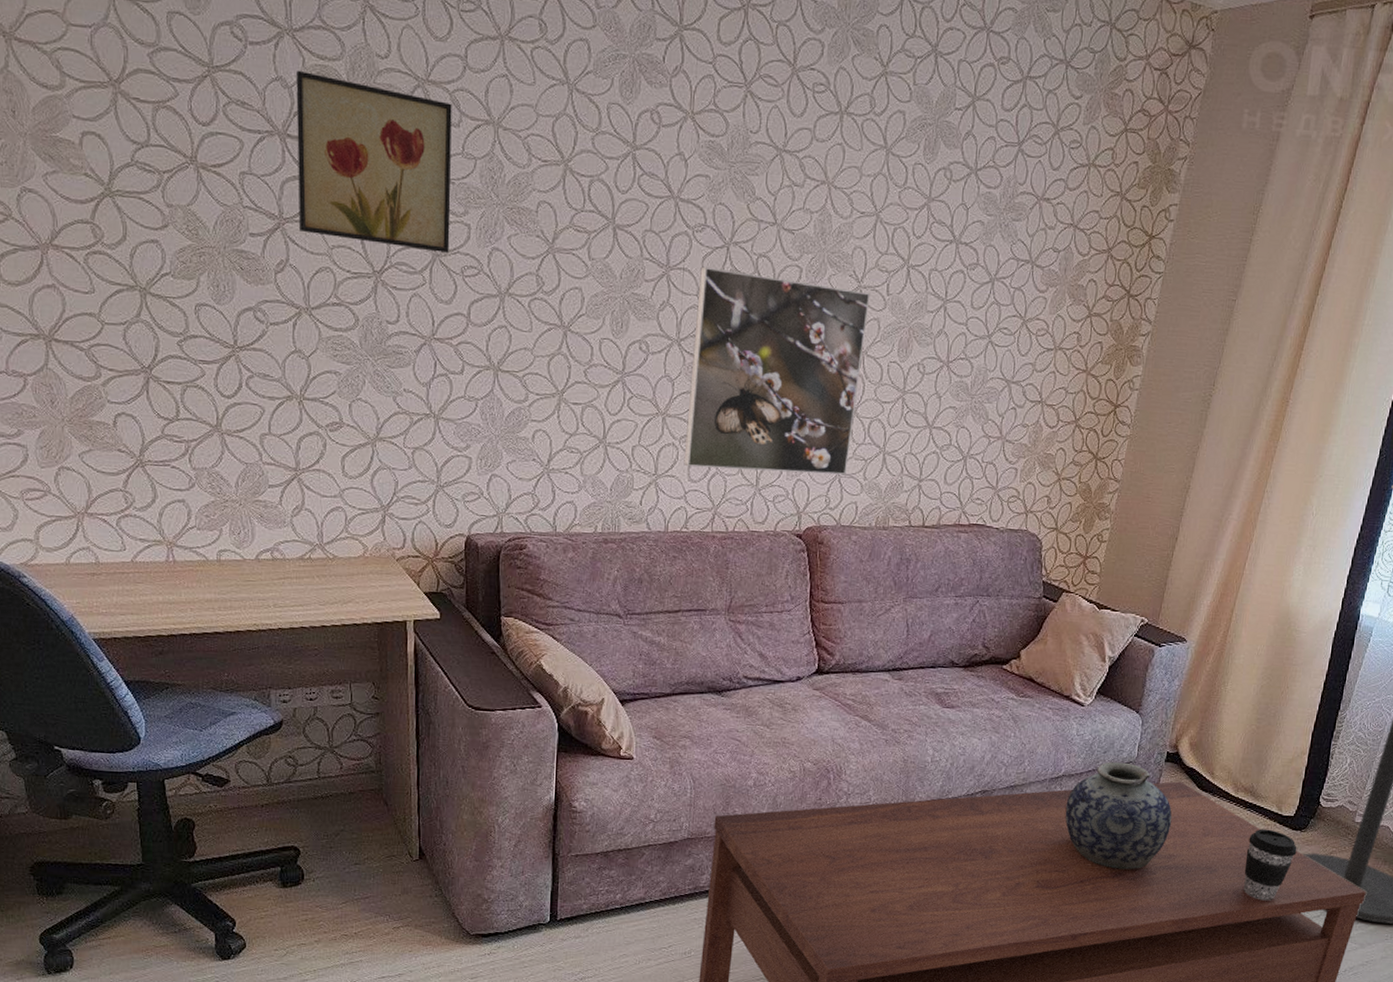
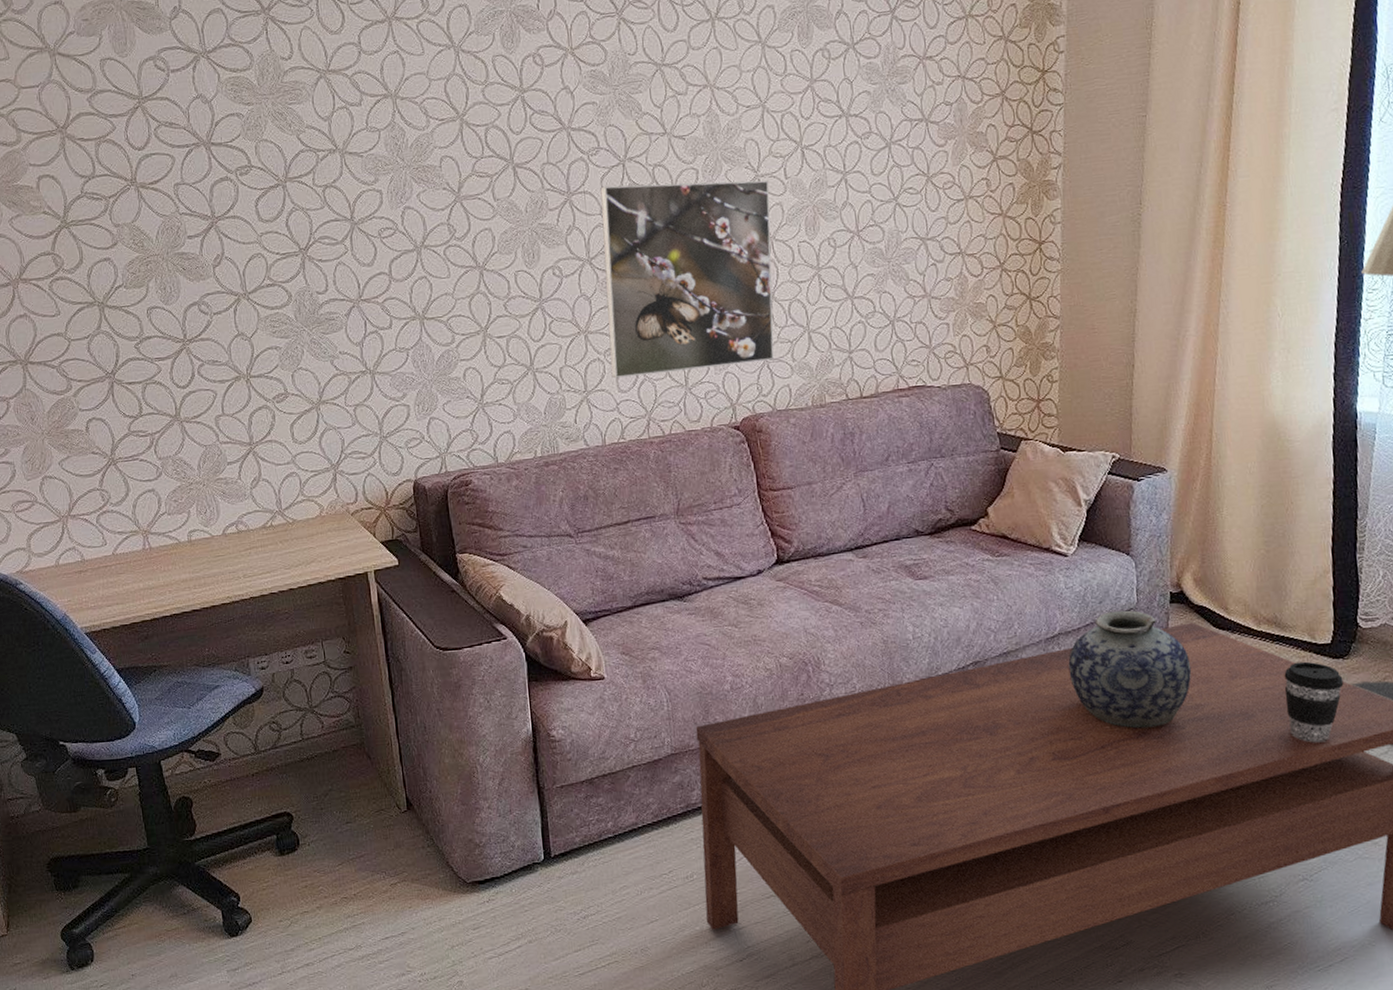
wall art: present [296,70,452,253] -> none [214,85,366,226]

